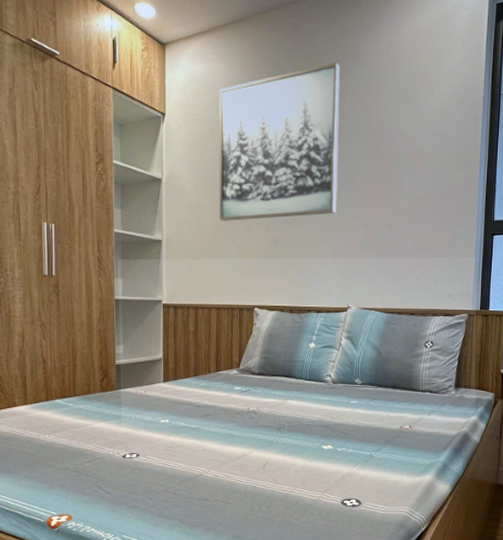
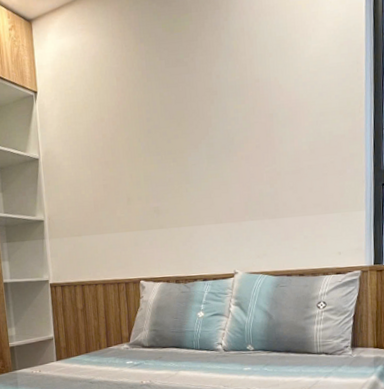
wall art: present [219,62,340,221] -> none [88,18,217,196]

